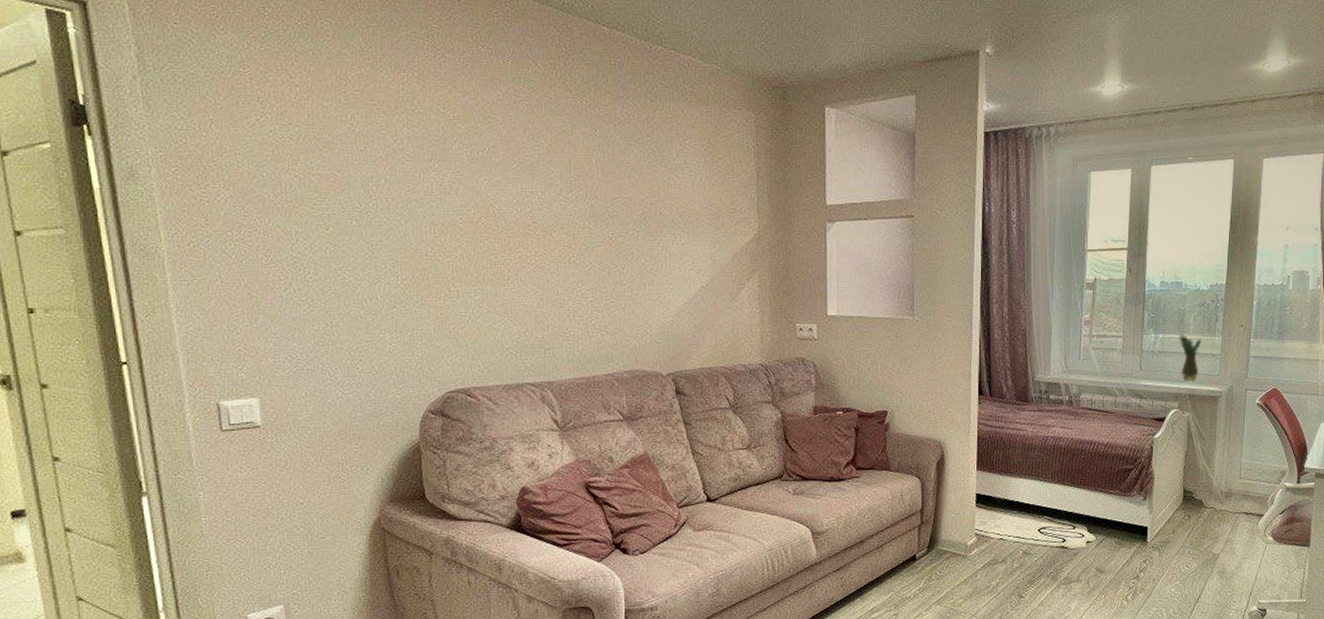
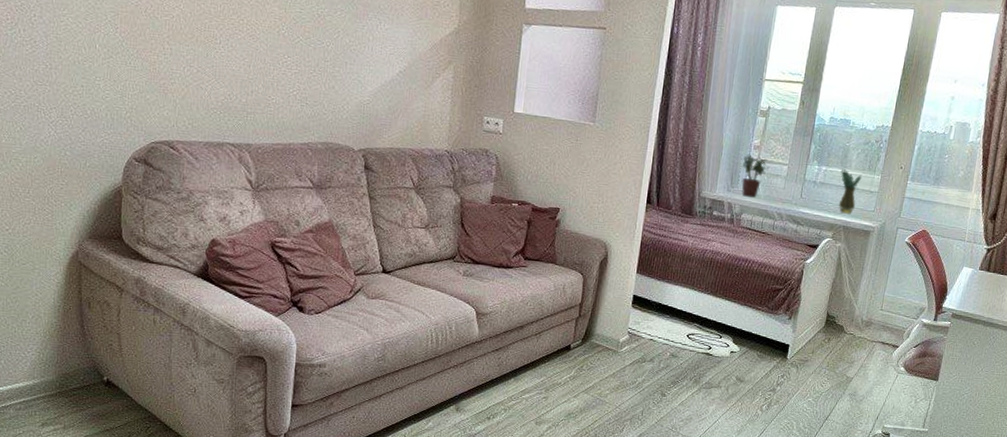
potted plant: none [1074,330,1101,376] -> present [741,154,767,198]

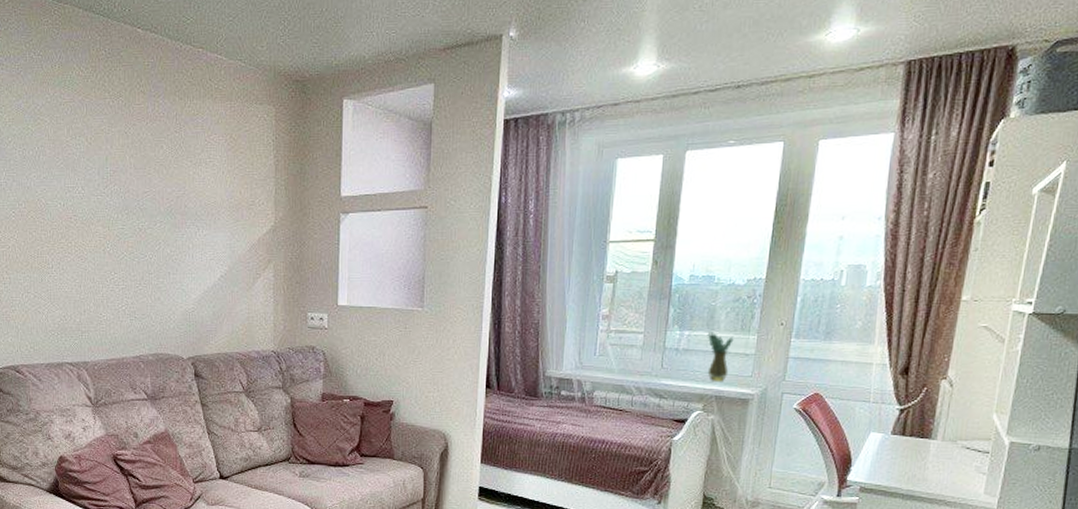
potted plant: present [741,154,767,198] -> none [589,325,620,372]

